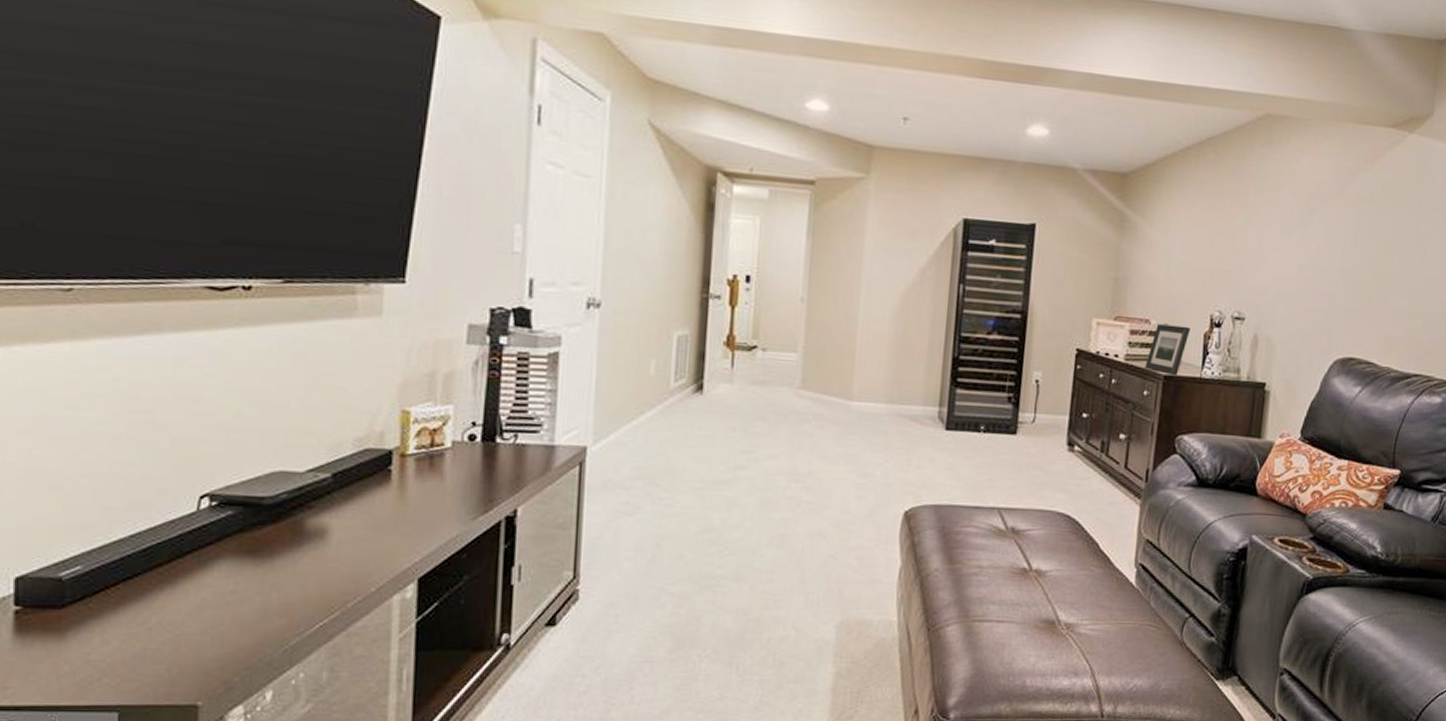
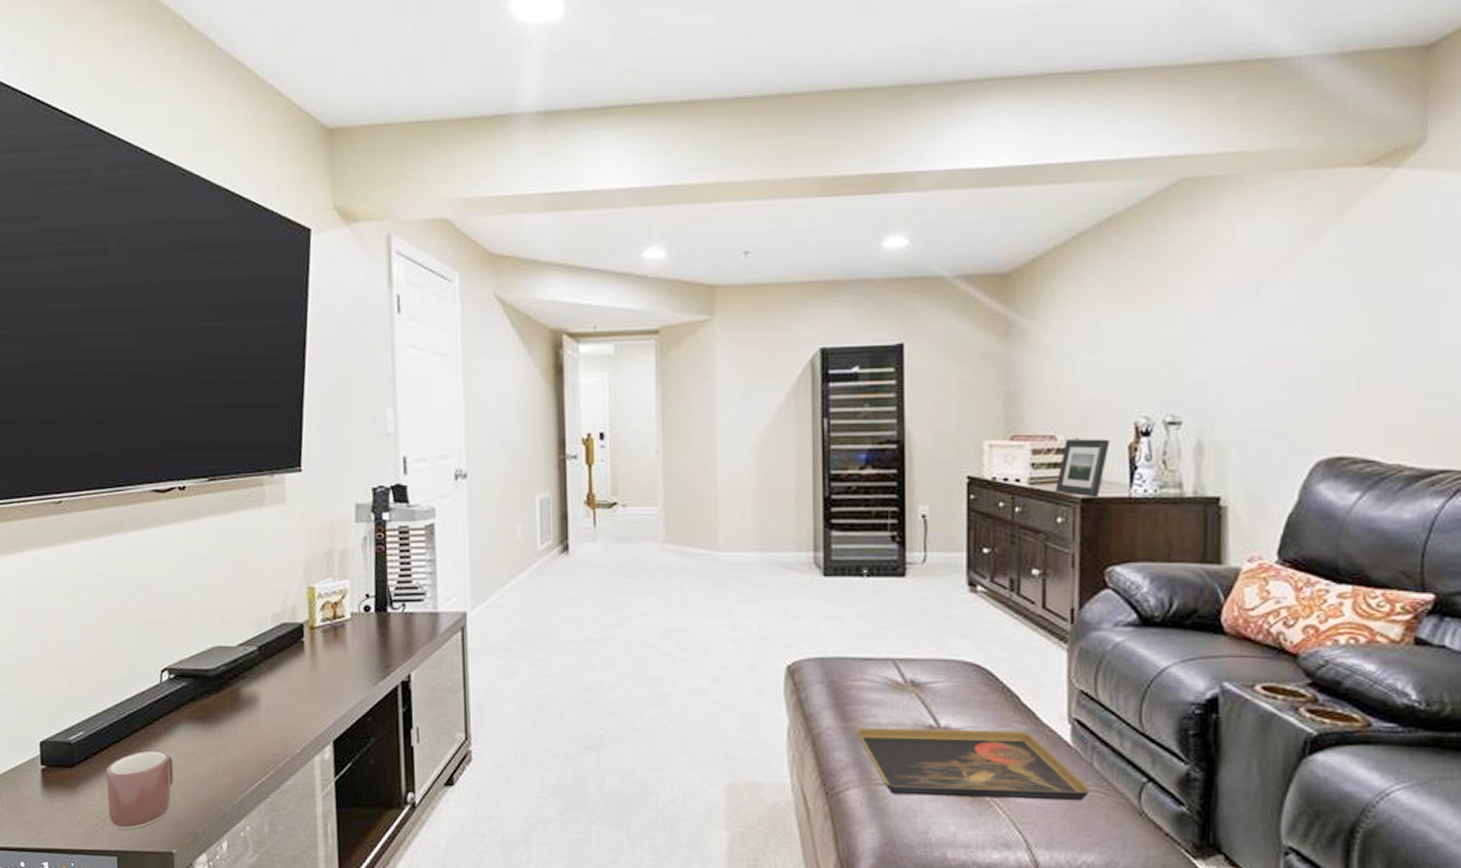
mug: none [110,588,208,681] -> present [106,750,174,830]
decorative tray: none [959,570,1147,633] -> present [855,728,1092,800]

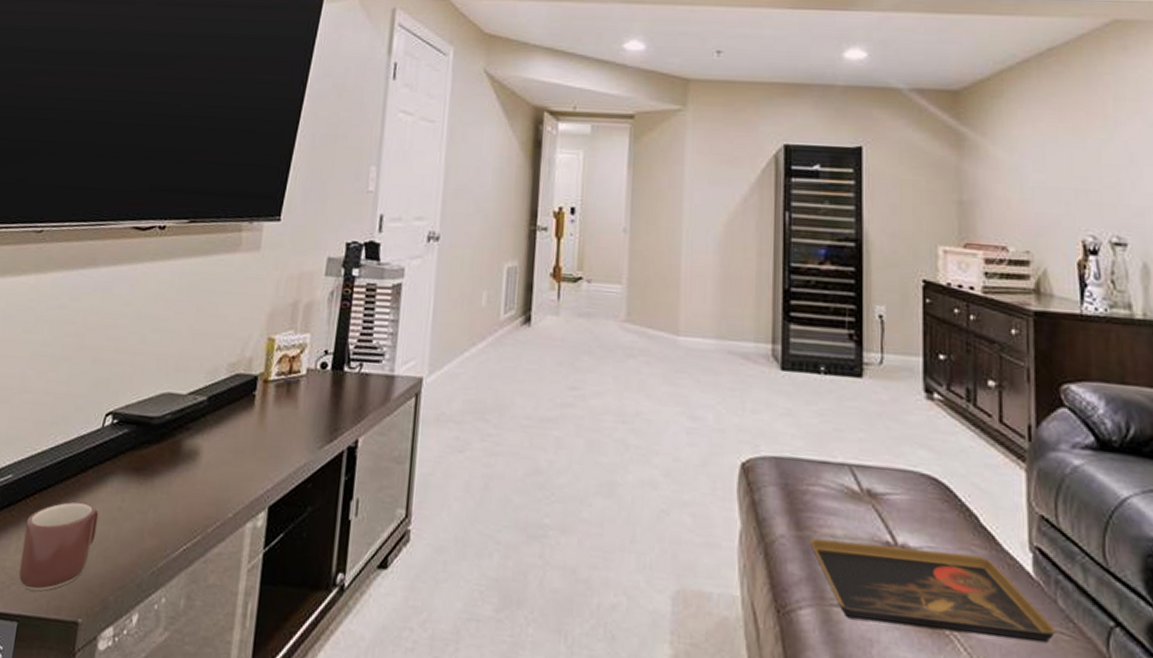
picture frame: present [1055,439,1110,498] -> none [1008,252,1060,312]

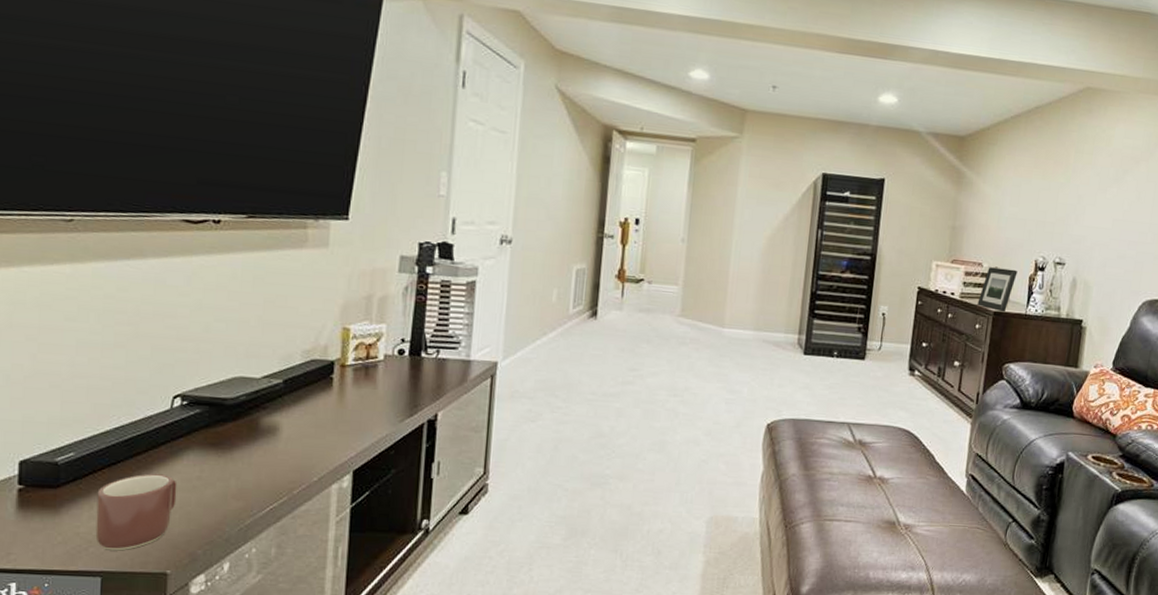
decorative tray: present [810,538,1057,642] -> none [813,475,975,534]
picture frame: none [1008,252,1060,312] -> present [977,267,1018,312]

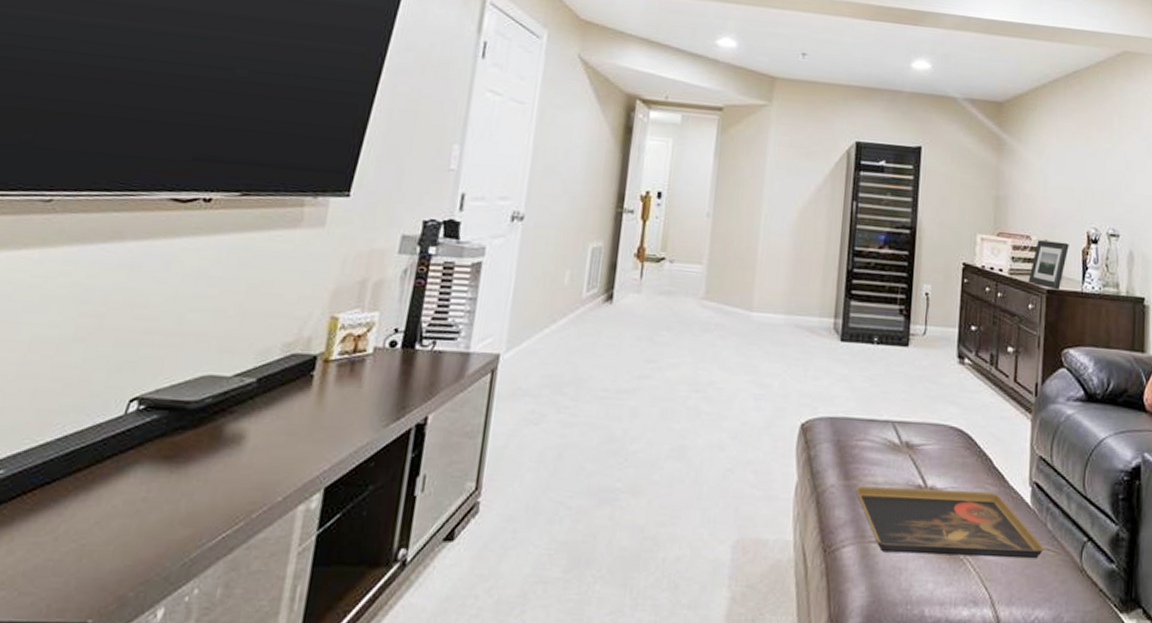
mug: present [95,474,177,551] -> none [10,495,118,595]
decorative tray: none [813,475,975,534] -> present [855,486,1045,558]

